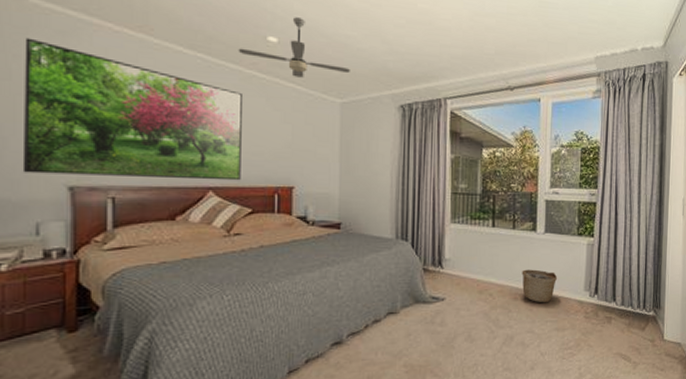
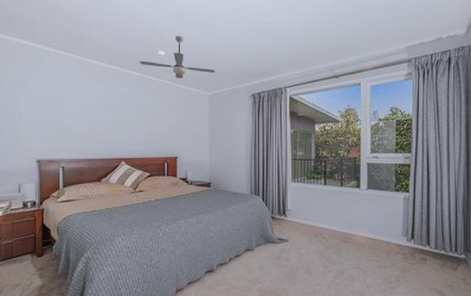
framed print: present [22,37,242,181] -> none [11,64,142,154]
basket: present [522,269,558,303] -> none [349,218,379,246]

